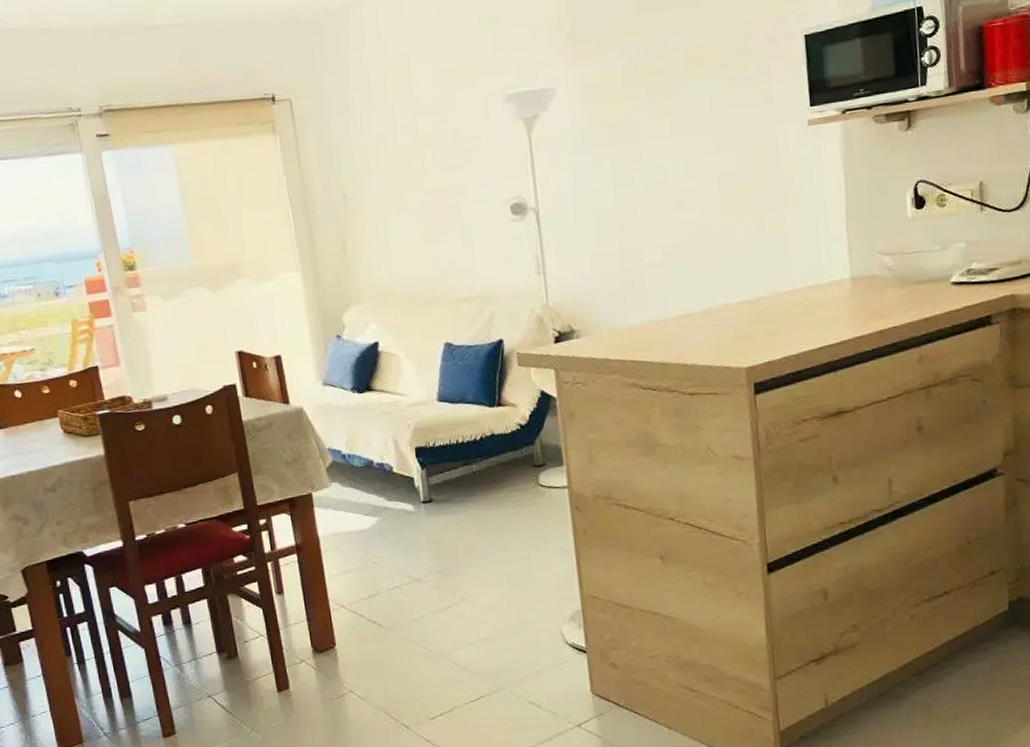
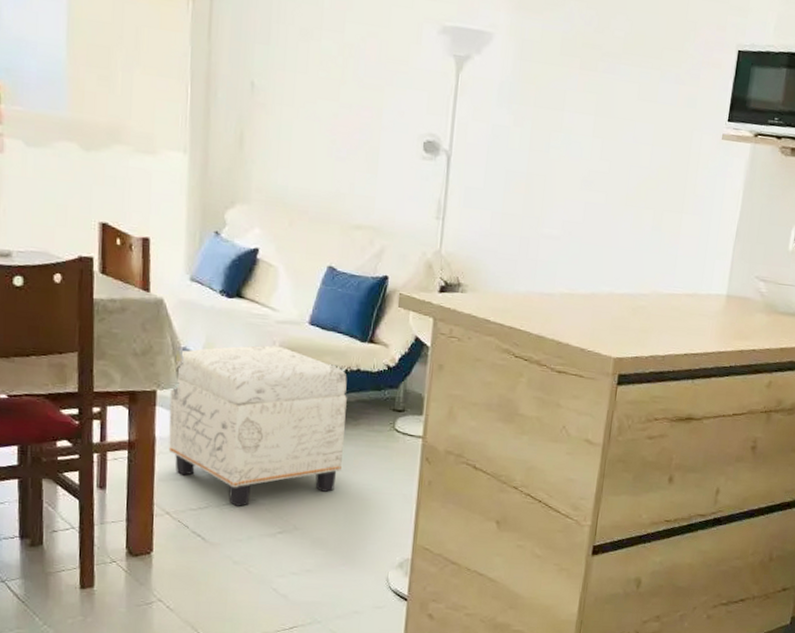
ottoman: none [324,428,496,588] -> present [168,345,347,507]

